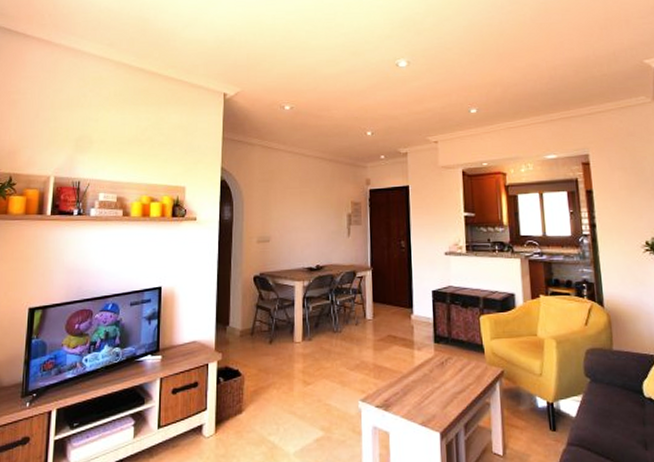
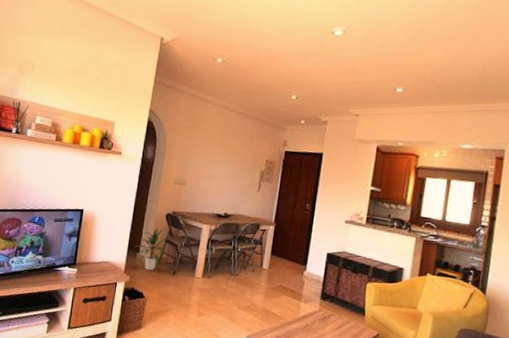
indoor plant: none [224,293,259,344] -> present [135,228,167,271]

